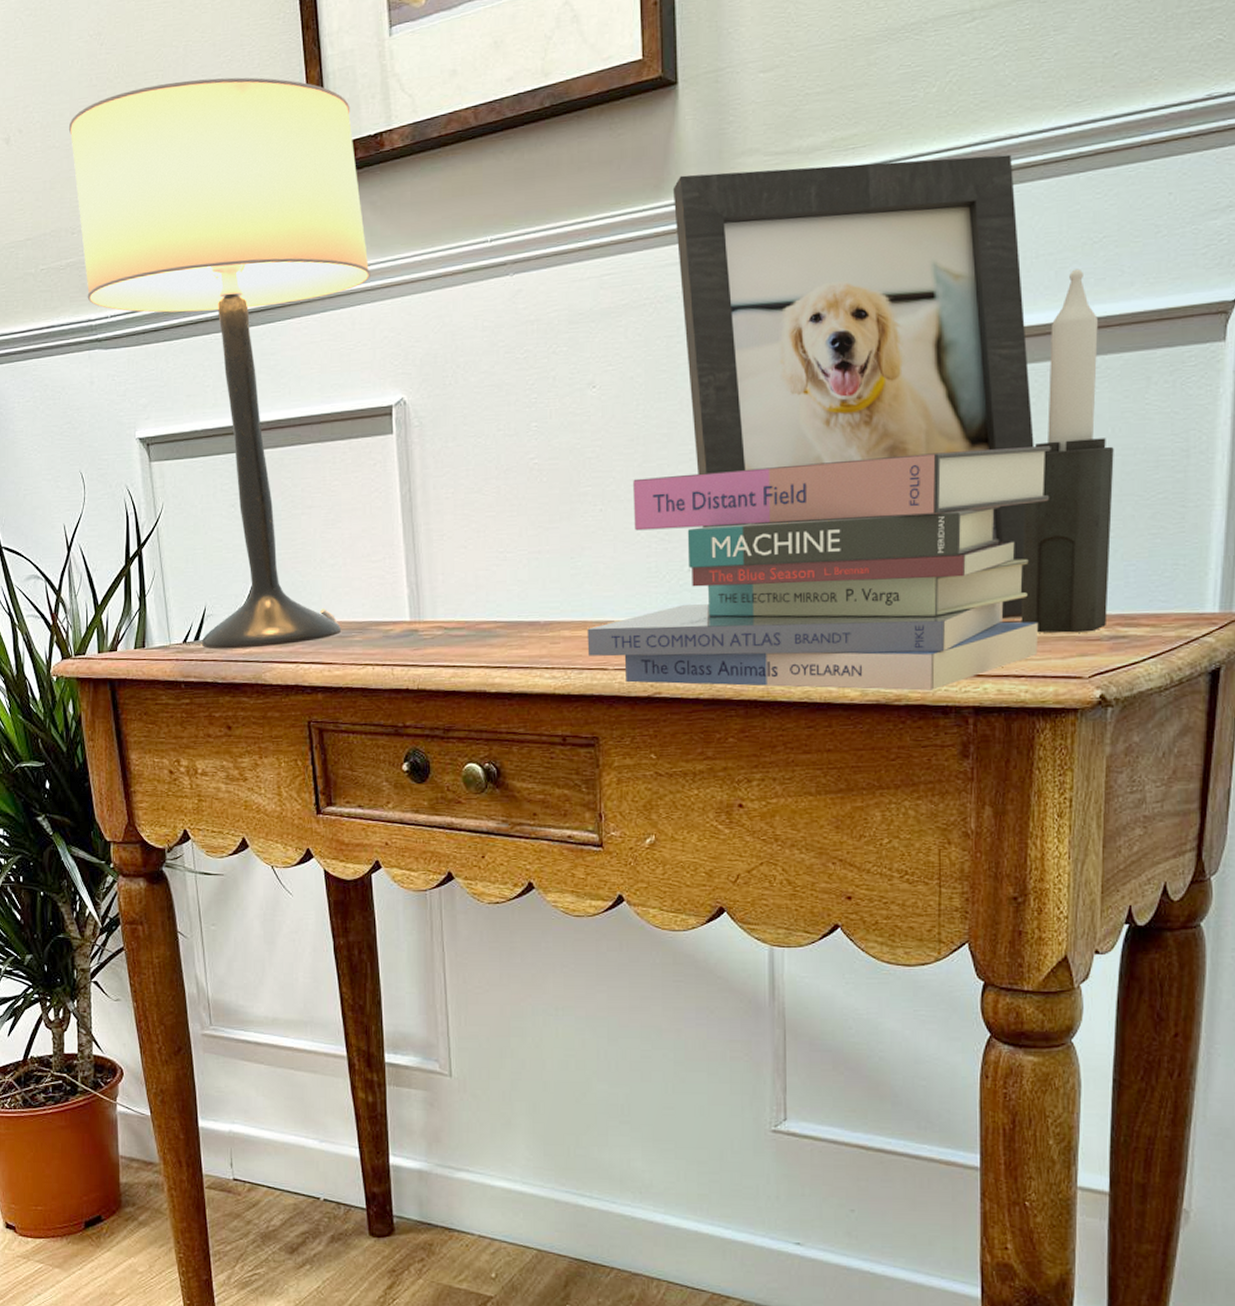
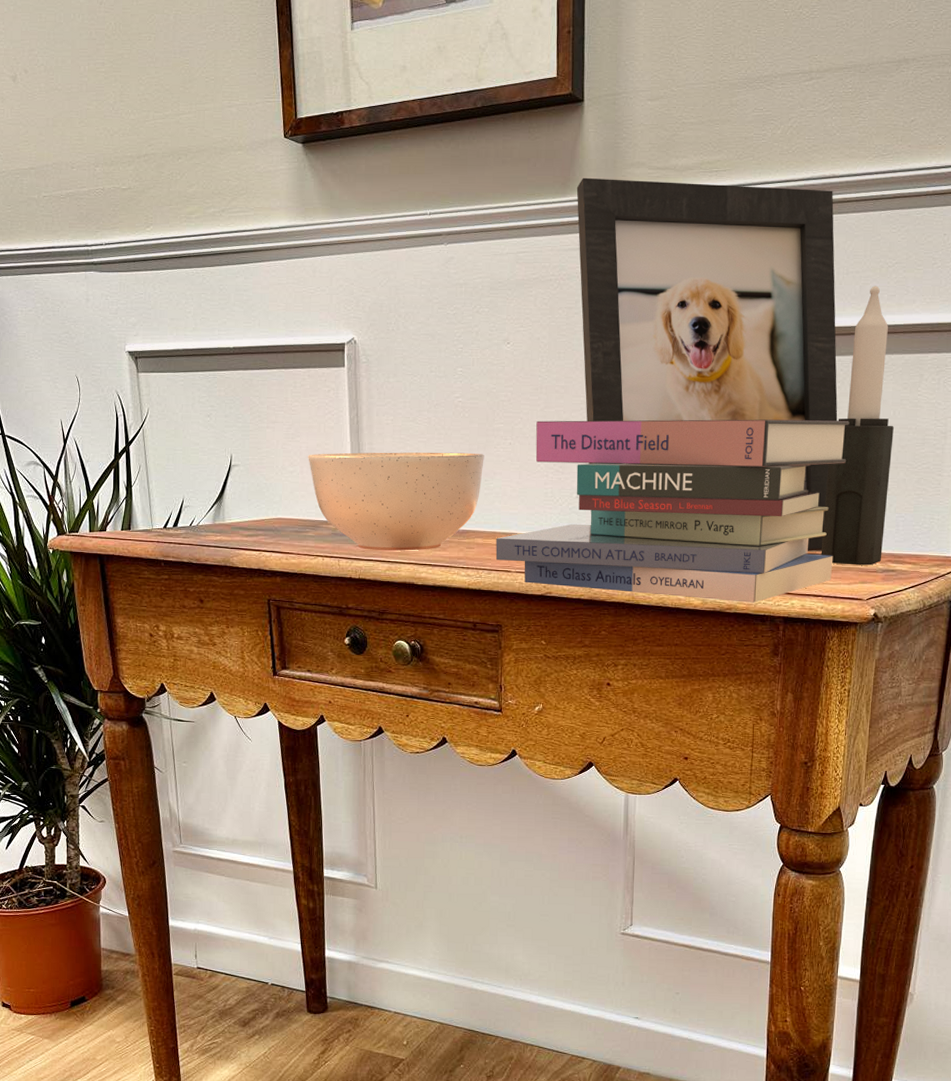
table lamp: present [68,77,372,650] -> none [70,45,331,536]
bowl: none [352,524,569,654] -> present [308,452,484,551]

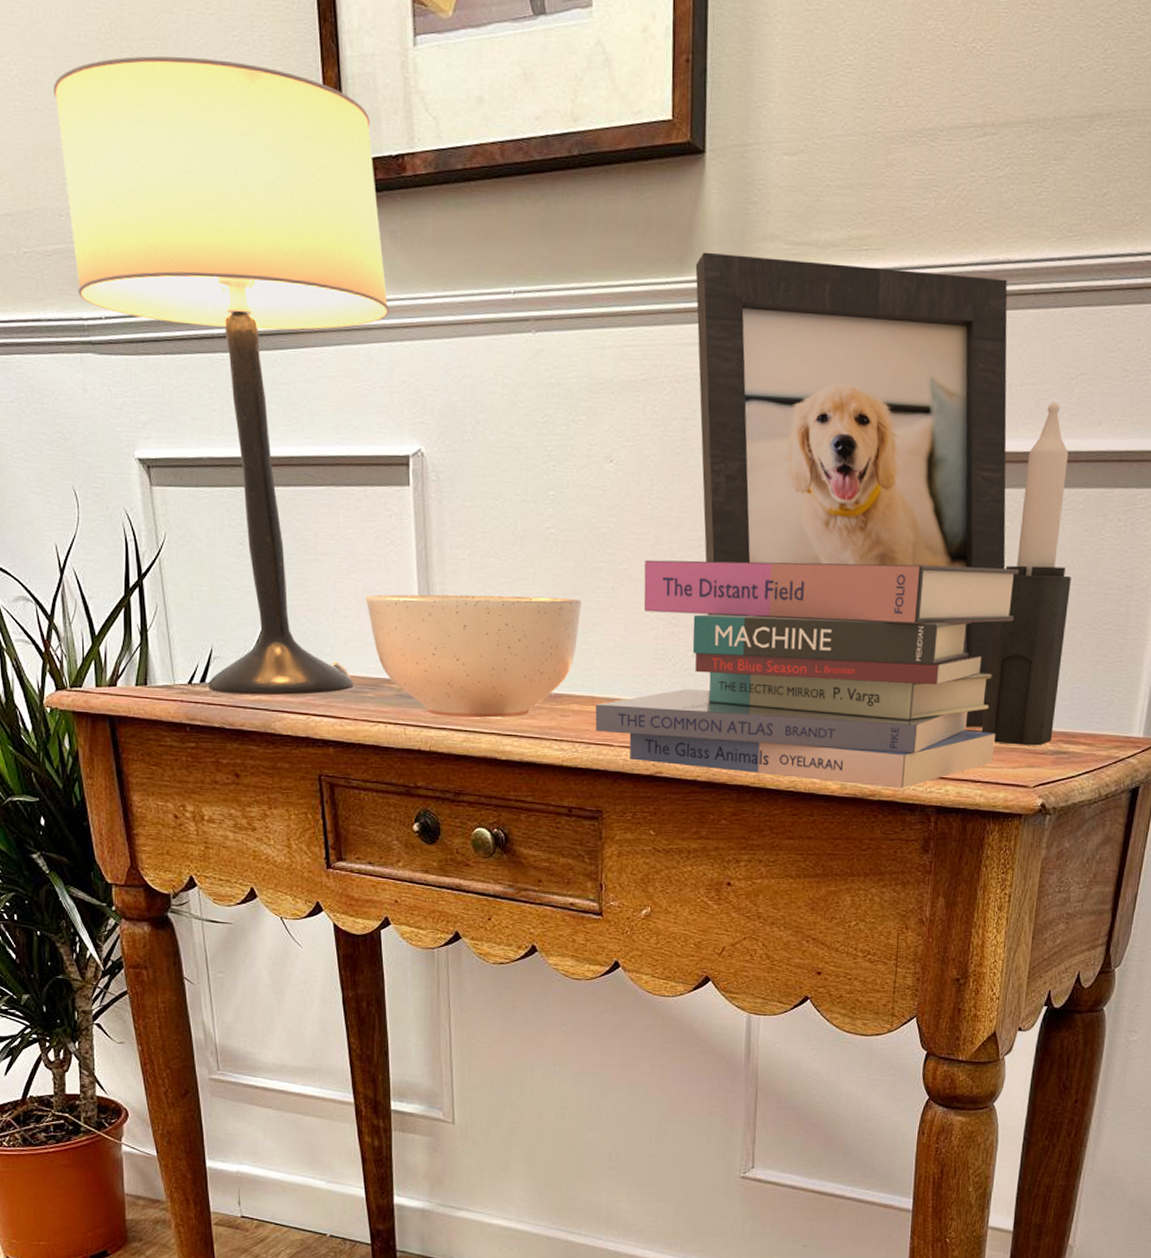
table lamp: none [70,45,331,536] -> present [53,56,390,696]

